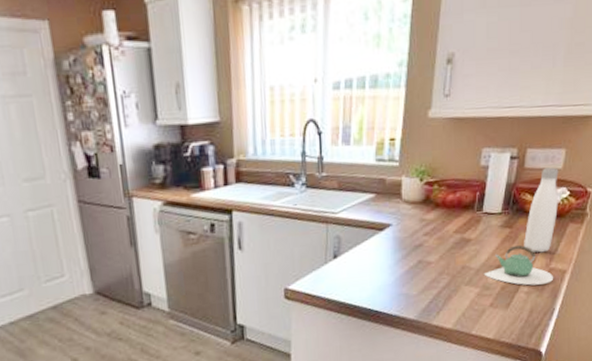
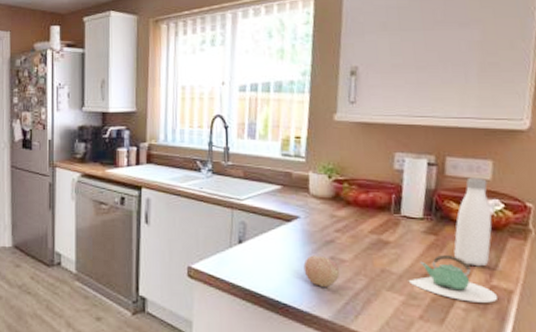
apple: none [394,260,427,290] -> present [303,255,341,287]

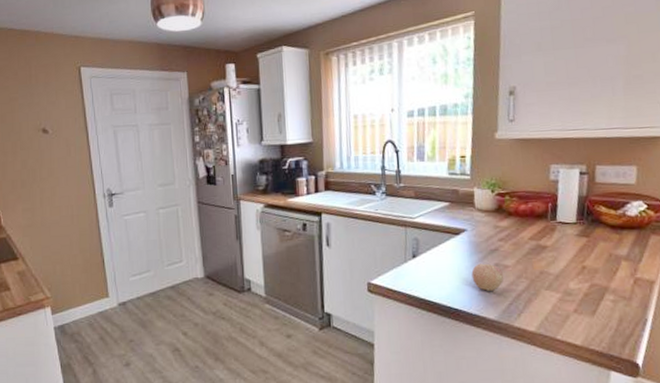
teapot: present [408,255,499,303] -> none [564,254,642,294]
water bottle: present [454,177,492,267] -> none [603,182,637,263]

